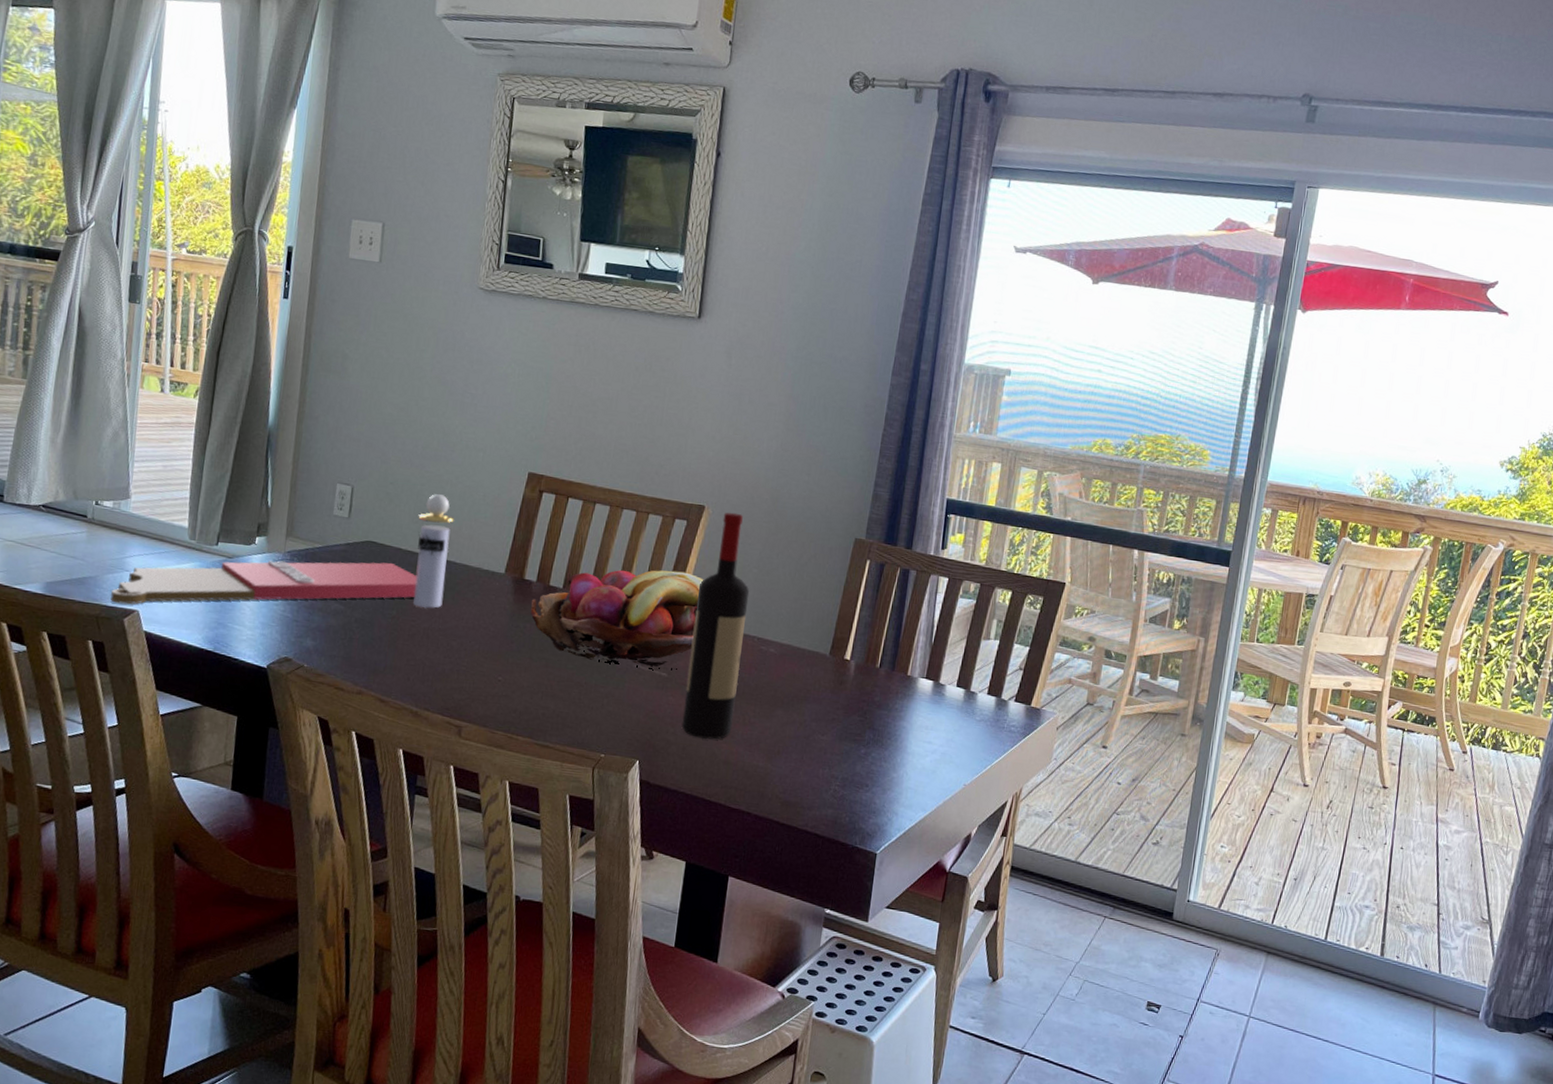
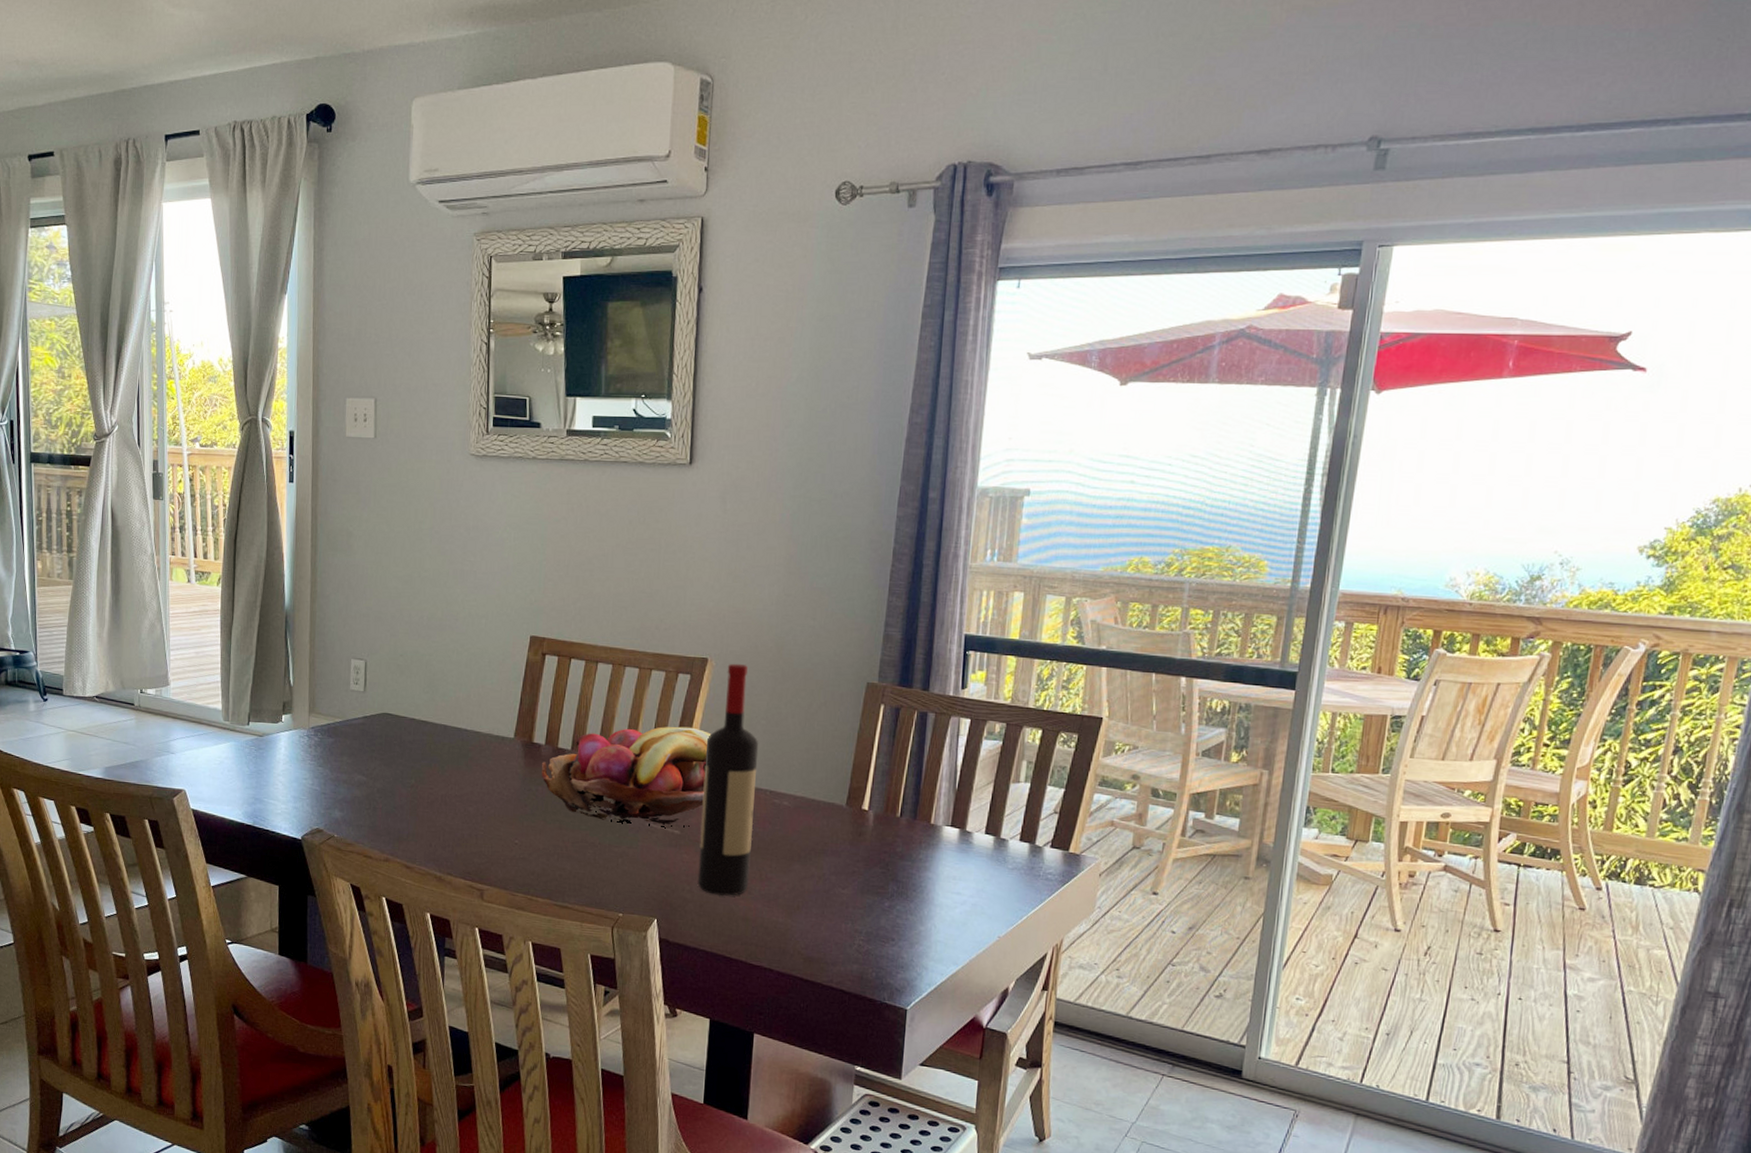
cutting board: present [110,560,417,605] -> none [160,733,432,785]
perfume bottle: present [413,493,456,609] -> none [428,662,464,776]

